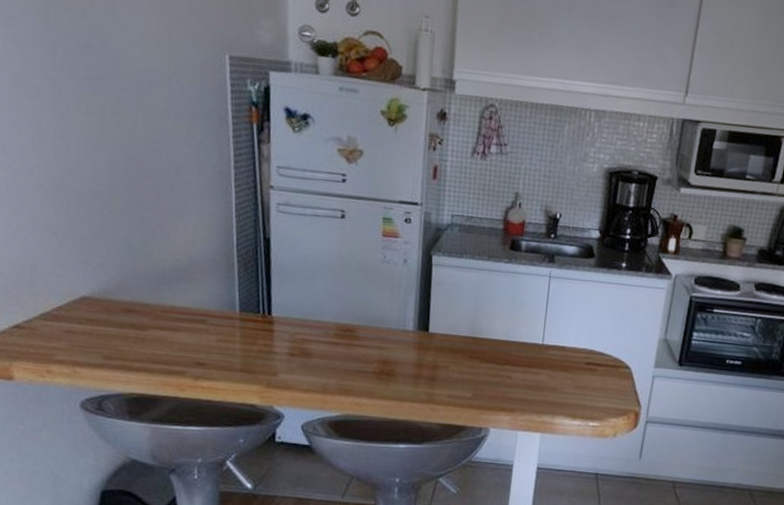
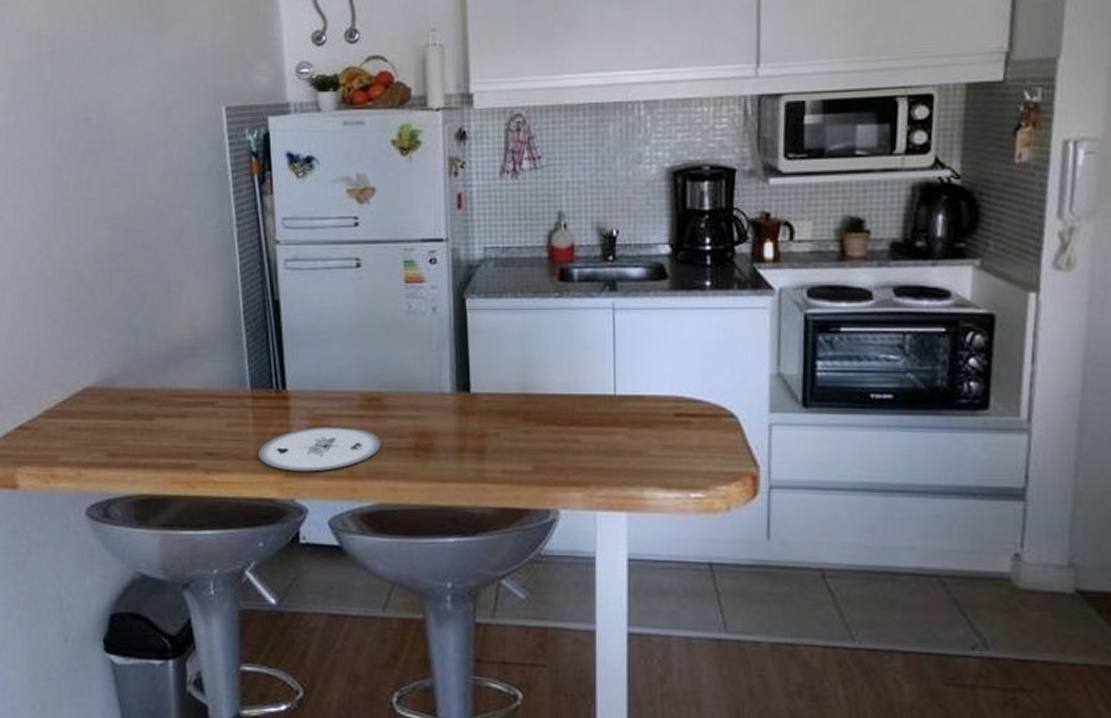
plate: none [242,349,351,385] -> present [257,427,381,472]

